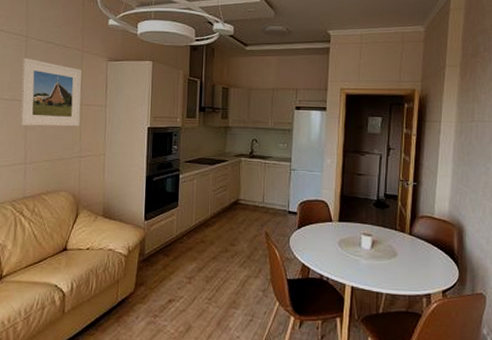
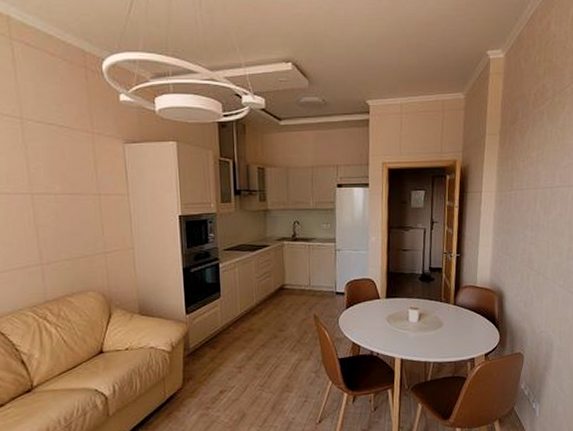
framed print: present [20,57,82,127] -> none [19,143,100,222]

